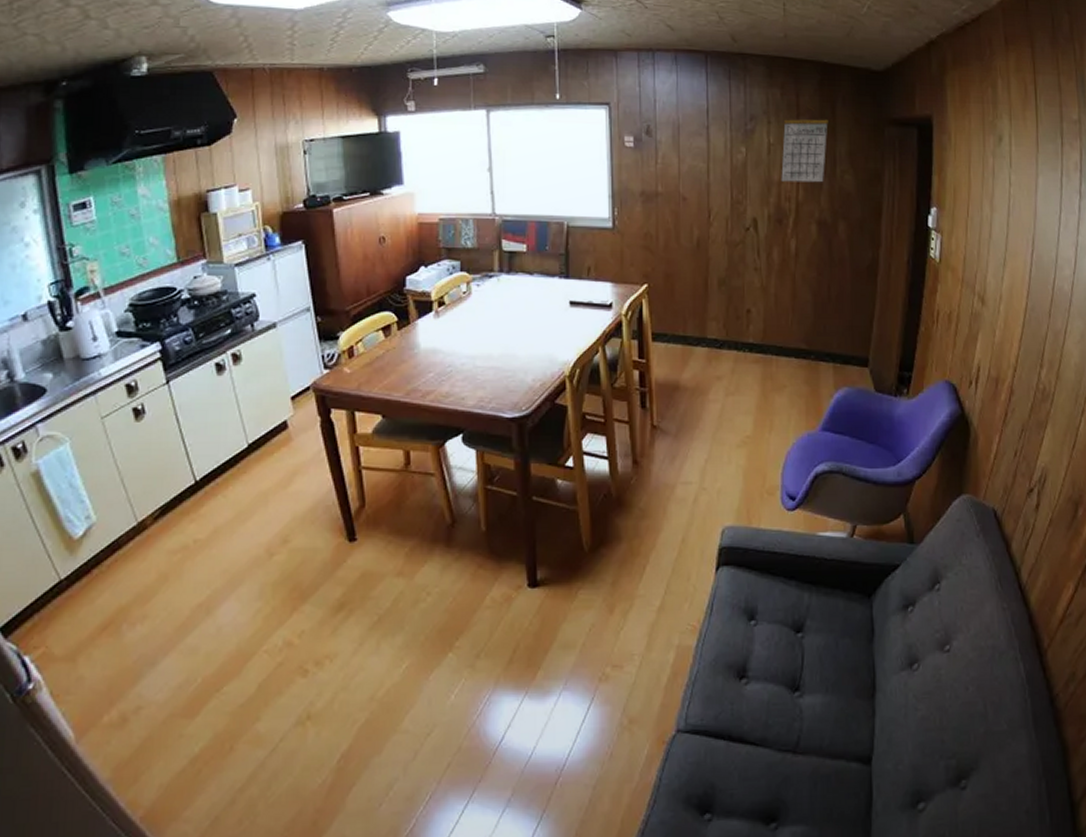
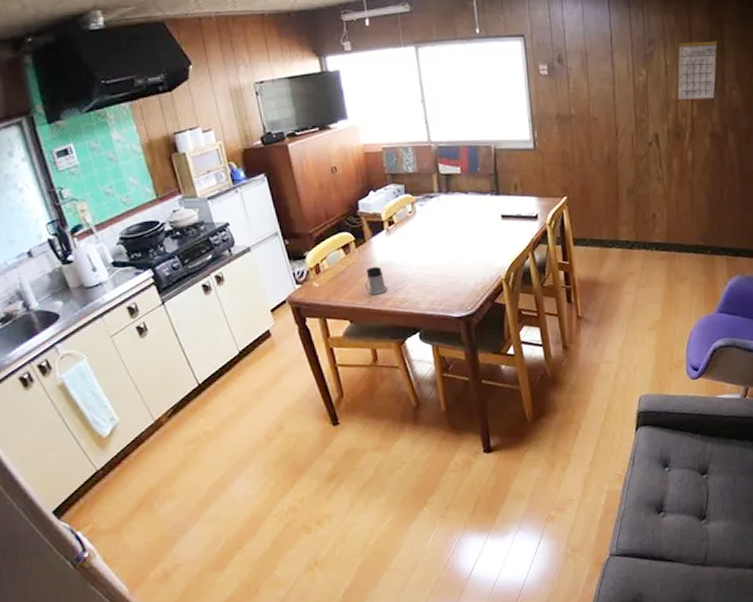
mug: none [404,354,430,386] -> present [365,267,388,295]

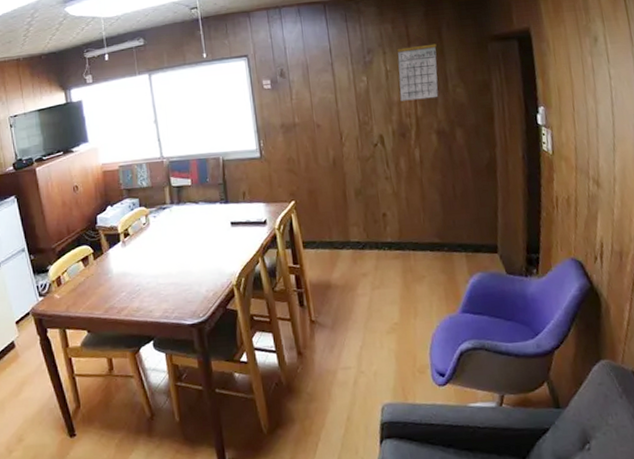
mug: present [365,267,388,295] -> none [102,277,123,305]

